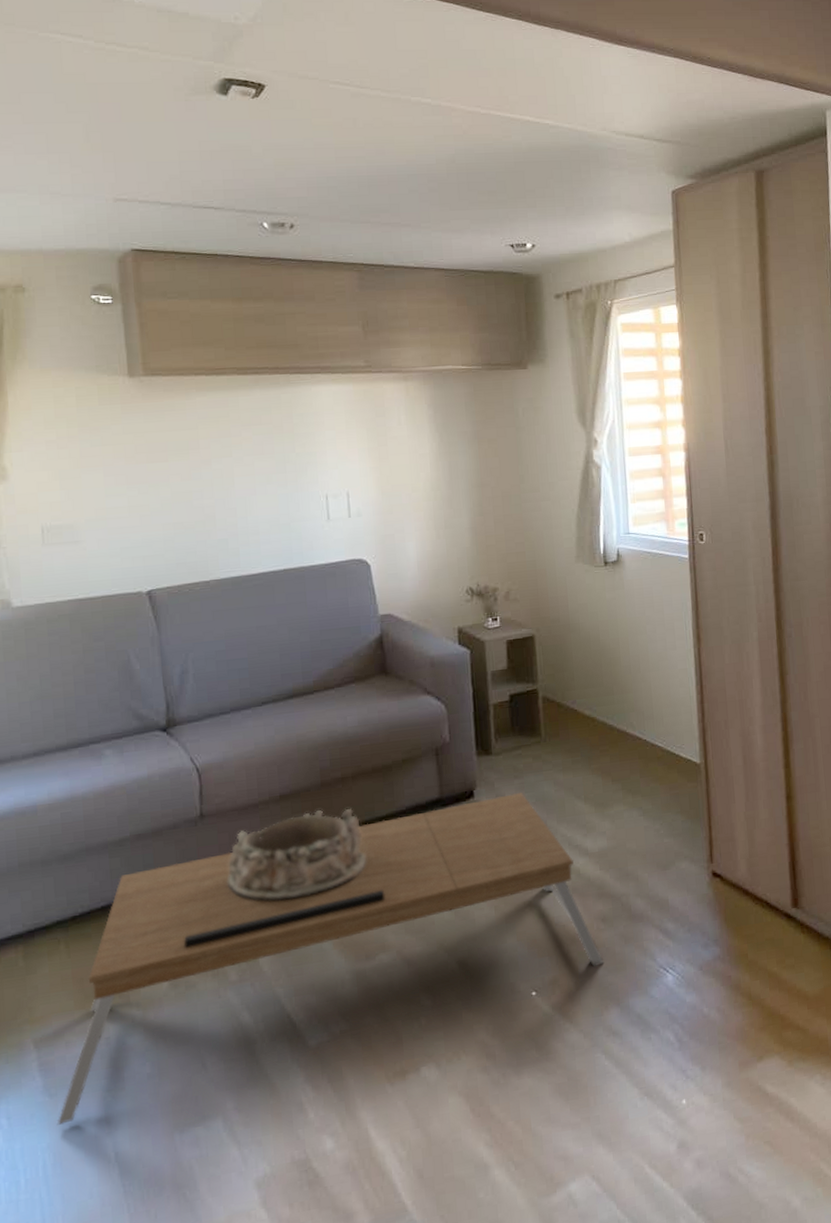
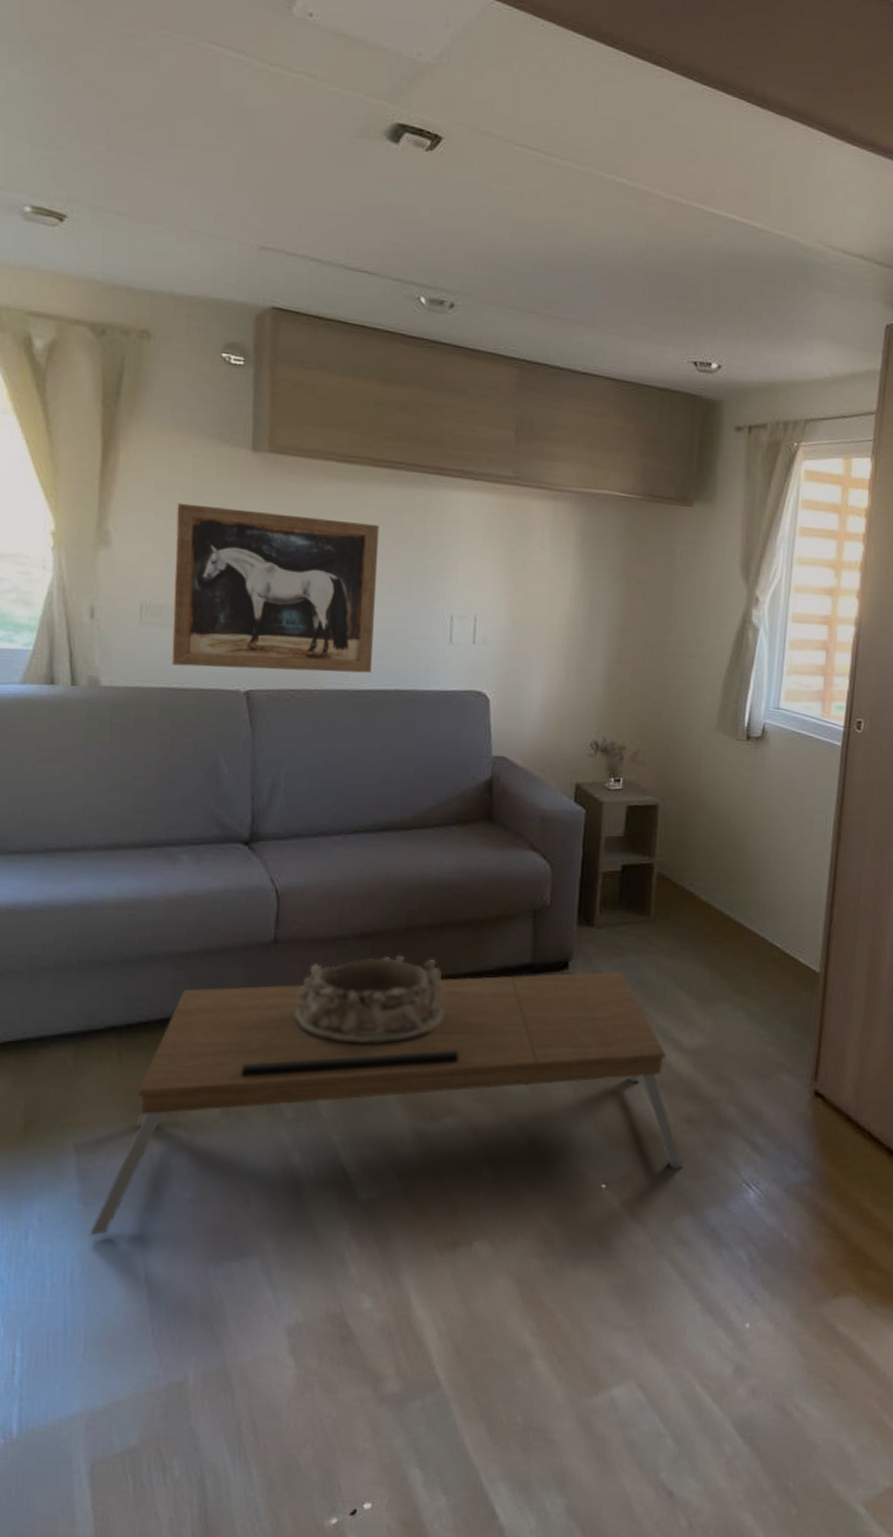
wall art: none [65,425,260,578] -> present [171,503,380,673]

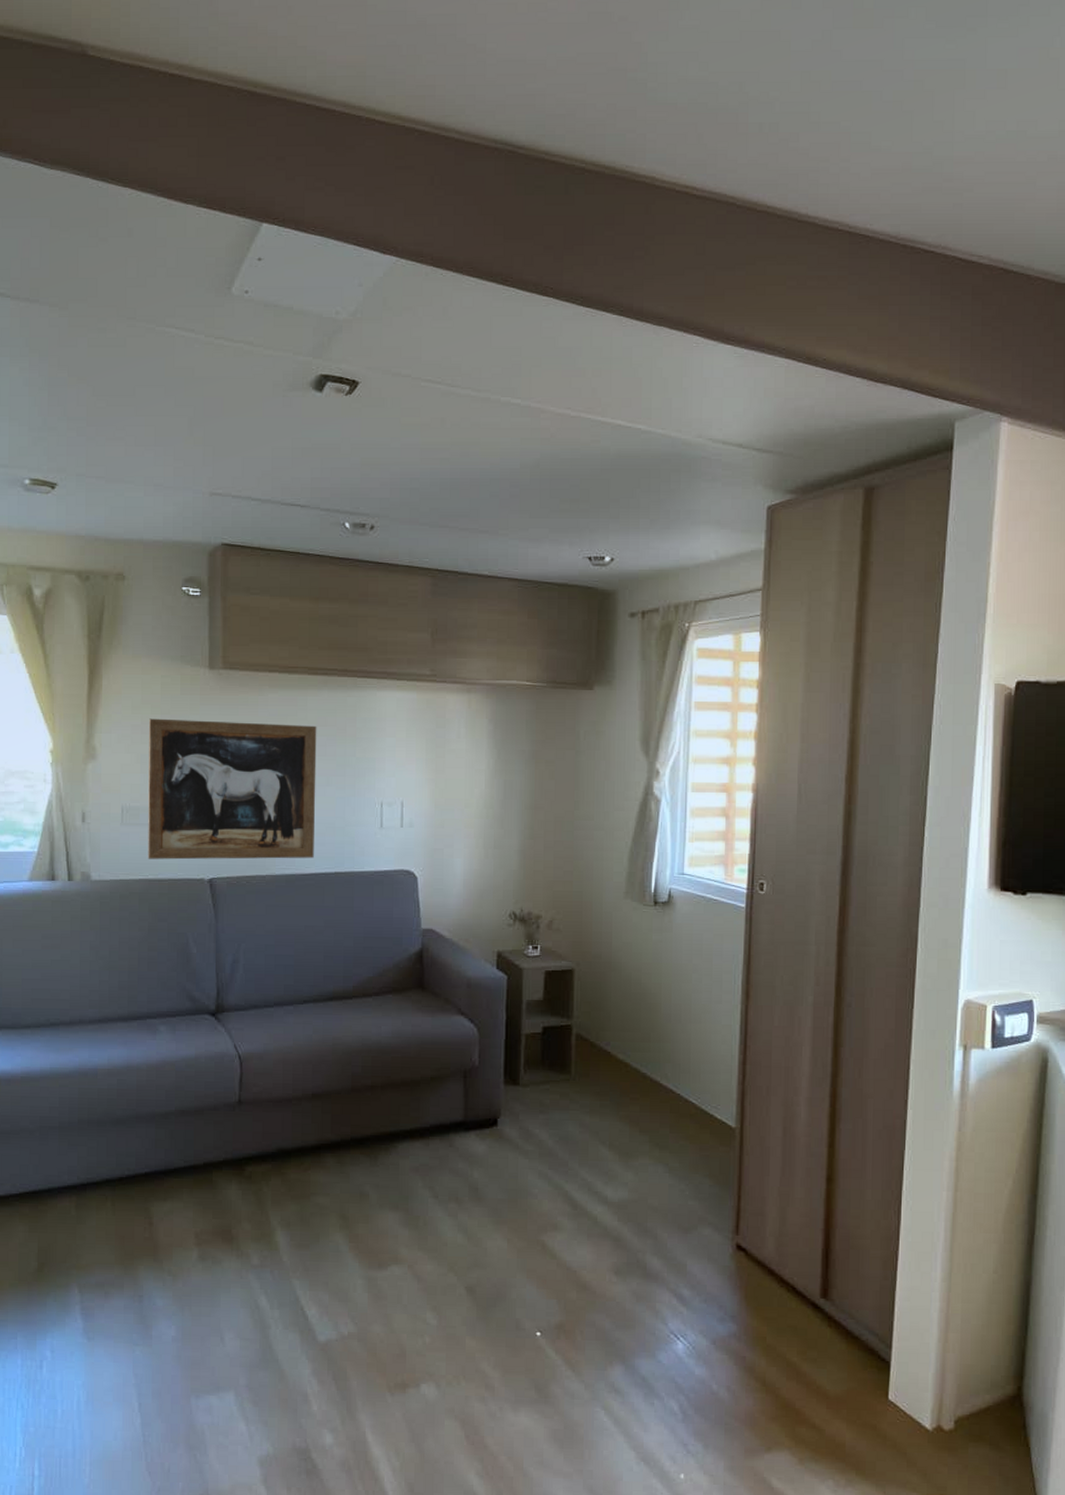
coffee table: present [89,972,684,1235] -> none [92,1128,613,1367]
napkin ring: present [294,956,445,1045] -> none [258,1114,388,1197]

